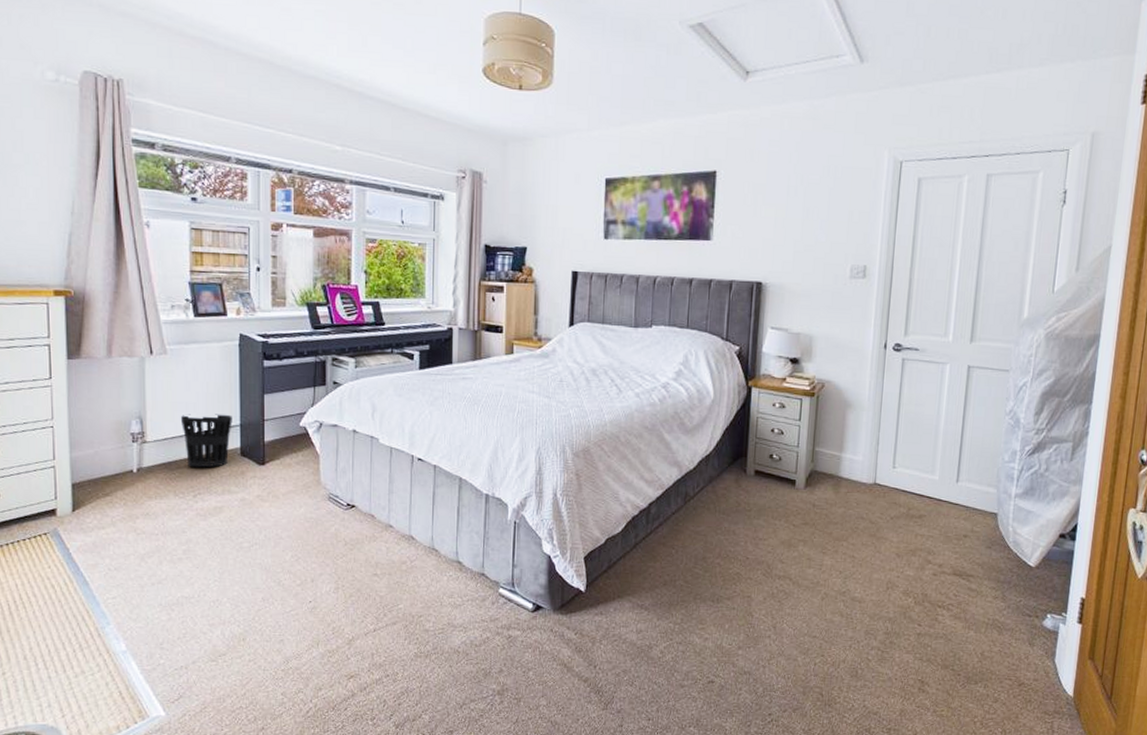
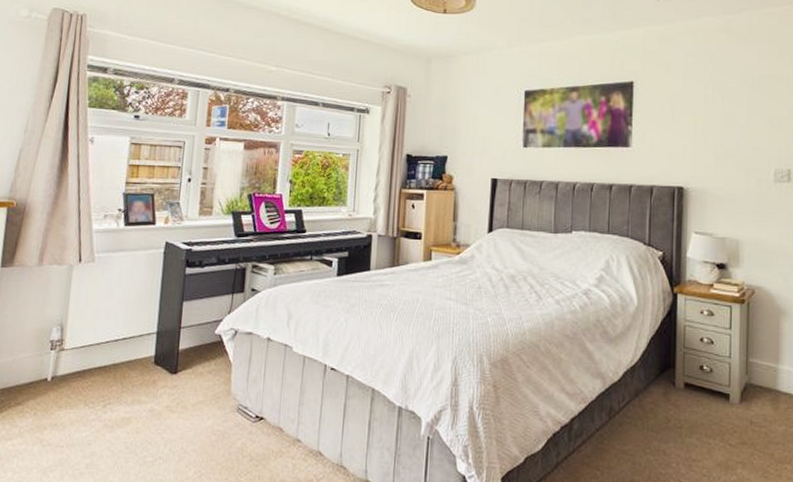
wastebasket: present [180,414,232,468] -> none [99,321,150,377]

